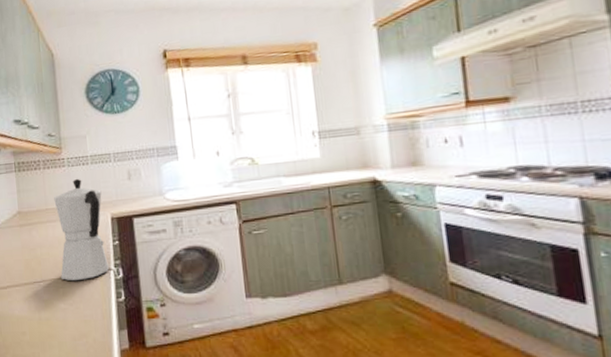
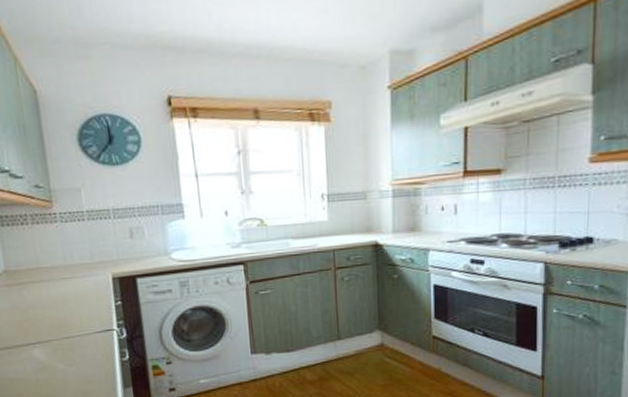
moka pot: present [54,178,109,281] -> none [46,235,111,342]

